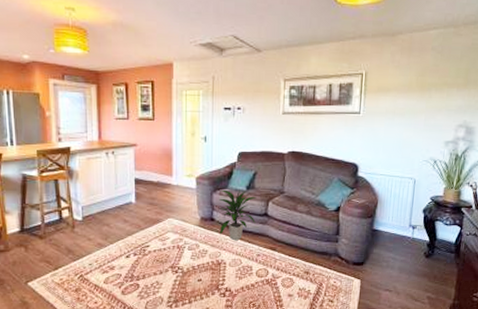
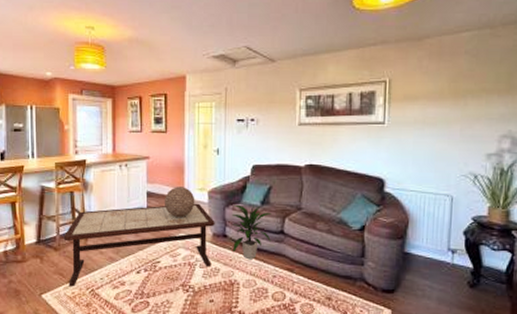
coffee table: none [48,189,203,274] -> present [63,203,215,287]
decorative sphere: none [152,173,183,203] -> present [164,186,195,217]

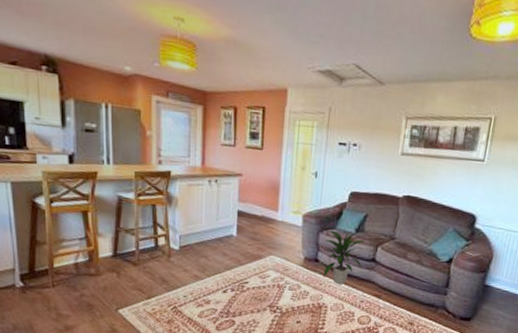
coffee table: present [63,203,215,287] -> none [143,226,308,303]
decorative sphere: present [164,186,195,217] -> none [255,207,289,239]

